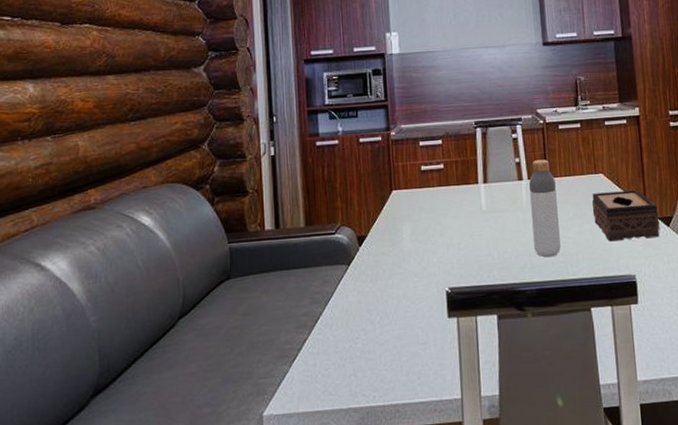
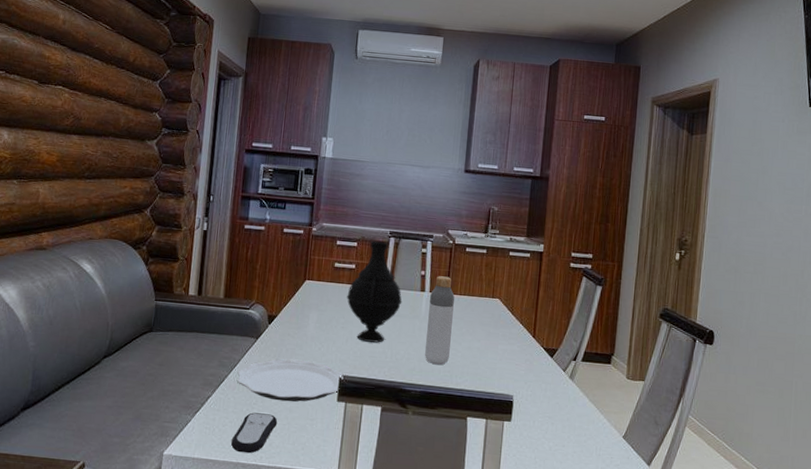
plate: none [333,279,451,330] -> present [237,359,344,402]
remote control: none [338,346,386,397] -> present [231,412,278,454]
vase: none [440,134,501,246] -> present [346,241,402,343]
tissue box: present [591,190,660,242] -> none [483,315,545,366]

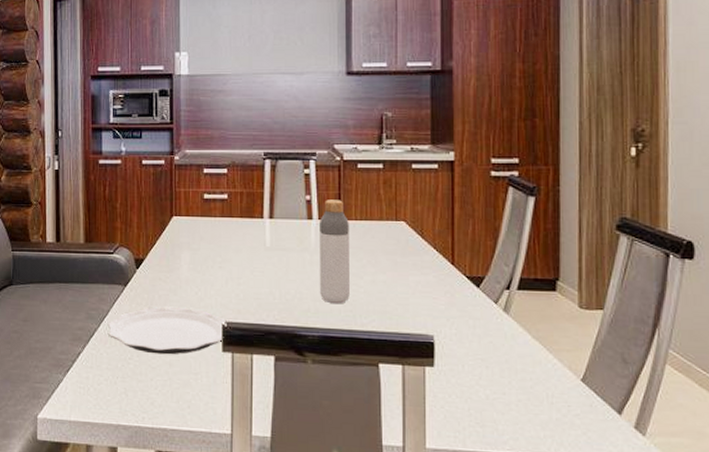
remote control: present [231,412,278,454] -> none [109,368,158,414]
vase: present [346,241,402,343] -> none [221,165,287,282]

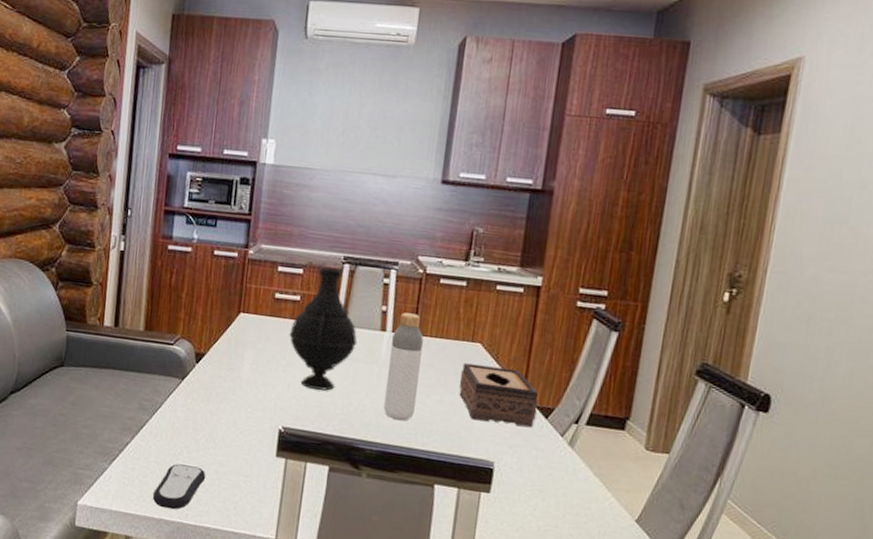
plate: present [108,306,227,355] -> none [159,404,284,455]
remote control: none [109,368,158,414] -> present [153,464,206,510]
vase: none [221,165,287,282] -> present [289,267,358,391]
tissue box: none [389,242,468,299] -> present [459,363,538,428]

